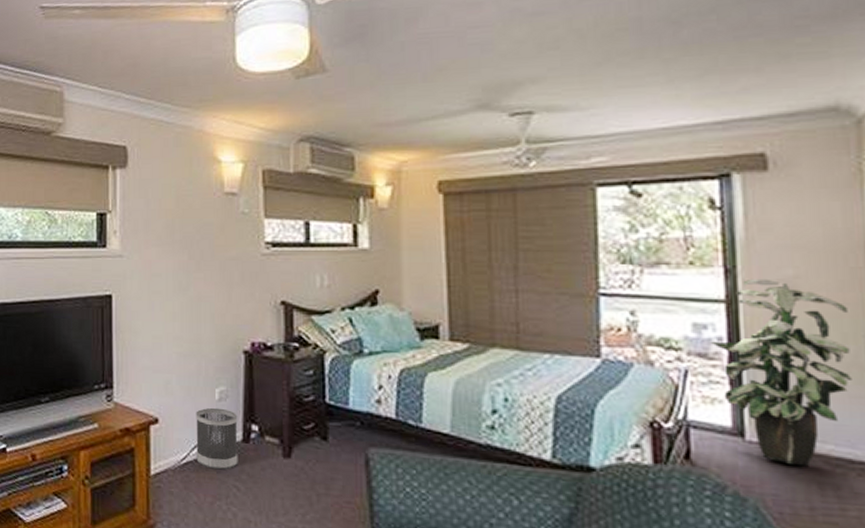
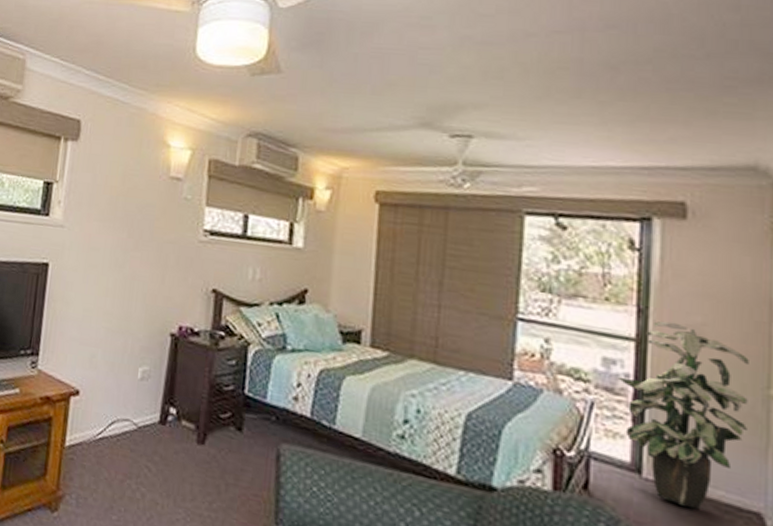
wastebasket: present [196,407,238,470] -> none [111,385,157,449]

